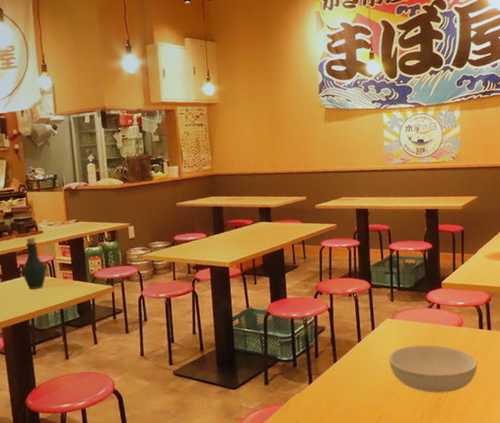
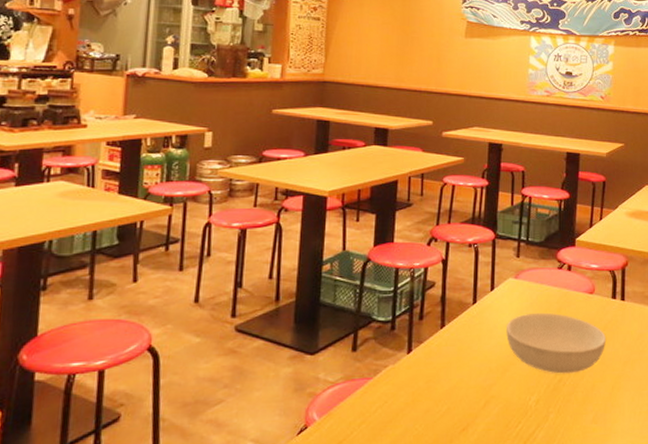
bottle: present [22,238,47,289] -> none [47,132,83,200]

